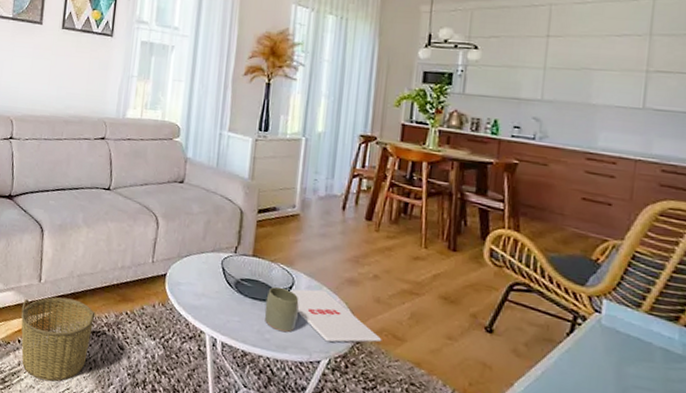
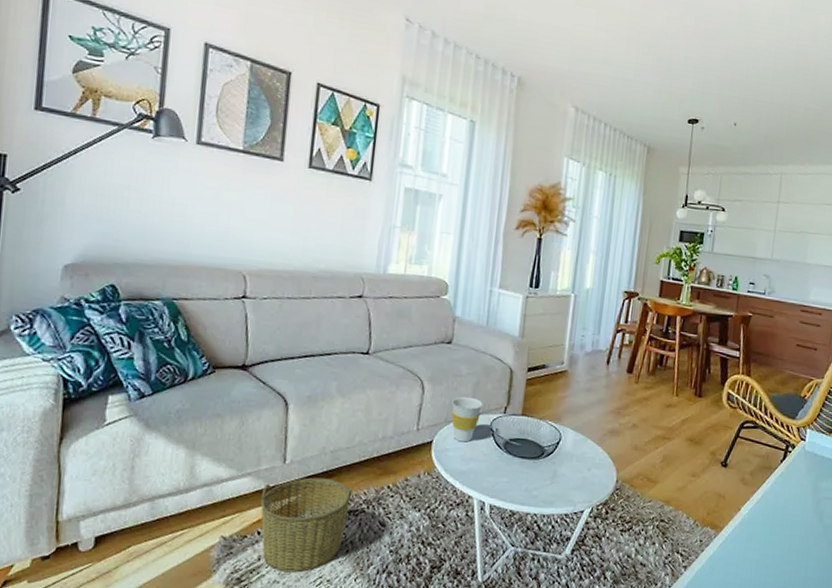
cup: none [183,233,214,278] -> present [451,396,483,443]
mug: present [264,286,299,333] -> none [532,443,566,488]
magazine: present [290,289,382,343] -> none [557,442,638,492]

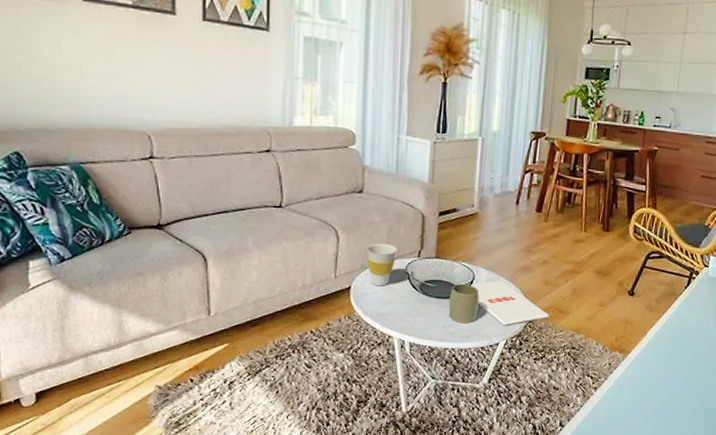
basket: present [260,477,353,573] -> none [190,327,277,414]
mug: none [532,443,566,488] -> present [448,283,479,324]
magazine: none [557,442,638,492] -> present [471,280,550,326]

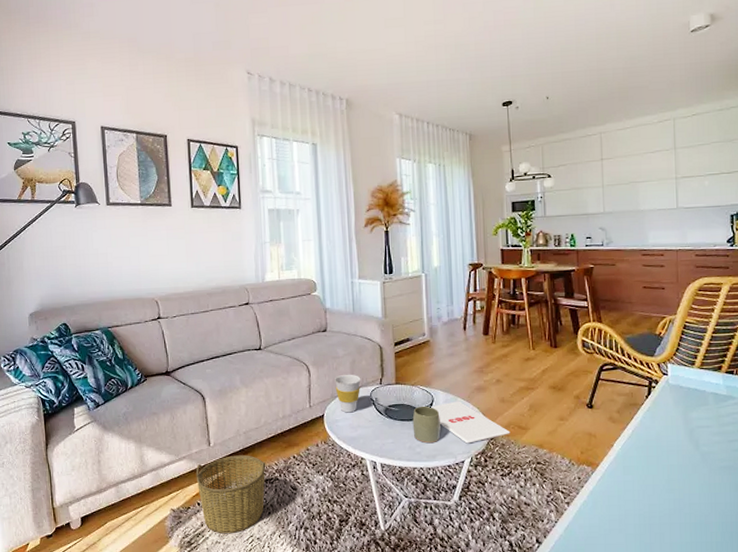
basket: none [190,327,277,414] -> present [196,455,266,534]

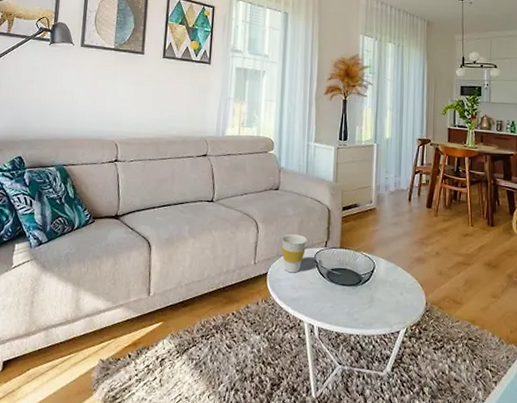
basket: present [196,455,266,534] -> none [130,307,204,391]
mug: present [412,406,441,444] -> none [352,272,380,311]
magazine: present [431,401,511,444] -> none [372,270,445,314]

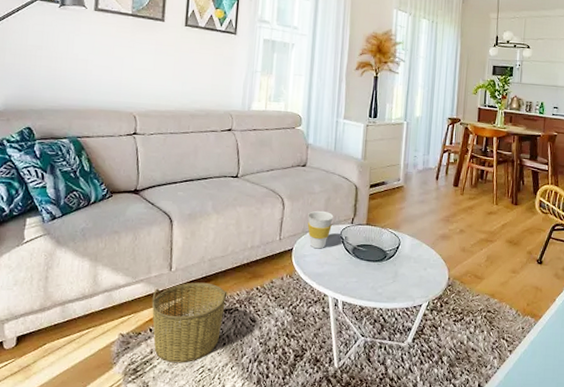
basket: none [130,307,204,391] -> present [151,282,227,363]

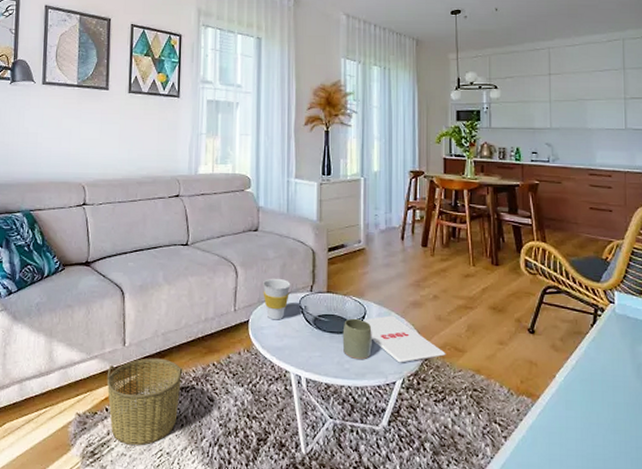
mug: none [377,248,405,286] -> present [342,318,372,360]
magazine: none [397,246,467,288] -> present [363,315,446,363]

